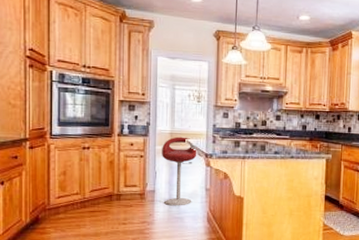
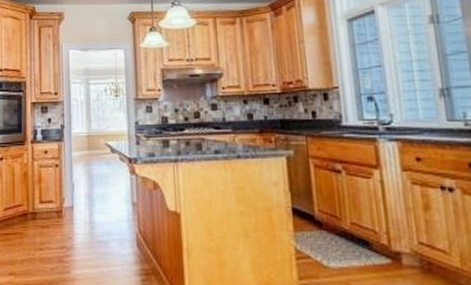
bar stool: present [162,136,197,206] -> none [79,139,119,226]

